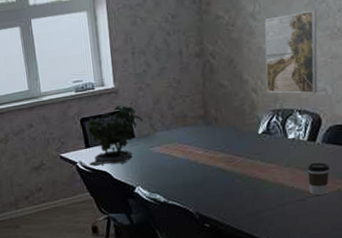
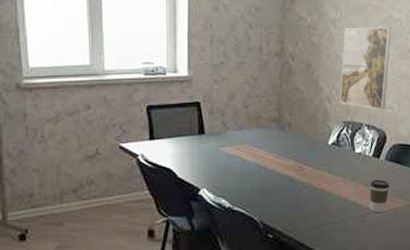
potted plant: present [88,105,143,165] -> none [151,95,215,162]

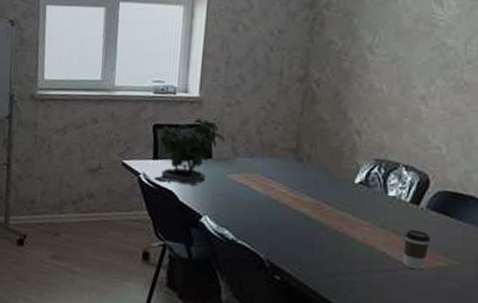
potted plant: none [151,95,215,162] -> present [153,116,225,186]
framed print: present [339,27,392,110] -> none [371,54,444,150]

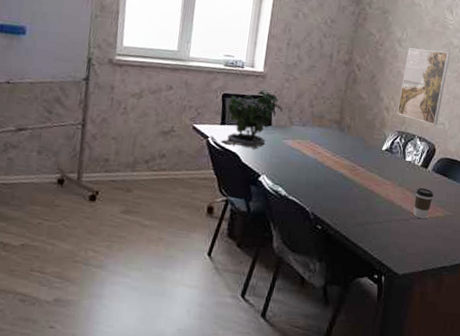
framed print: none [371,54,444,150] -> present [396,48,451,125]

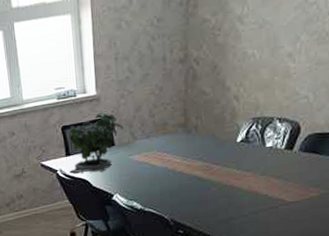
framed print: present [396,48,451,125] -> none [248,13,307,101]
coffee cup: present [413,187,434,219] -> none [282,170,304,204]

